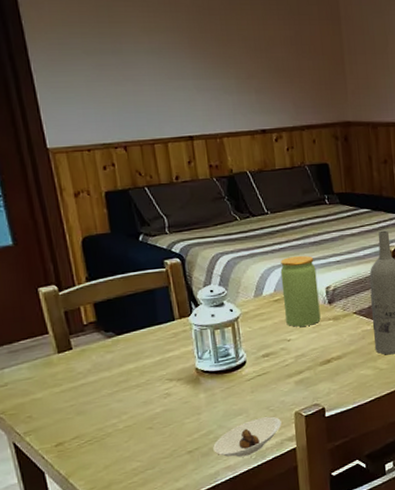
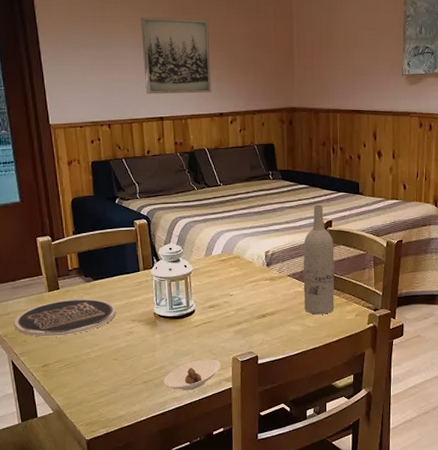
plate: none [13,357,148,410] -> present [14,298,116,337]
wall art: none [156,18,250,110] -> present [140,17,212,94]
jar: present [280,256,321,327] -> none [228,223,259,284]

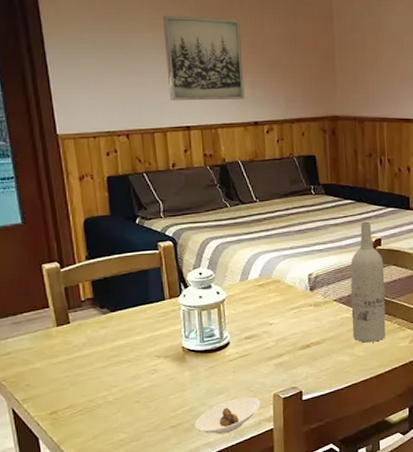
plate: present [14,298,116,337] -> none [14,332,137,380]

